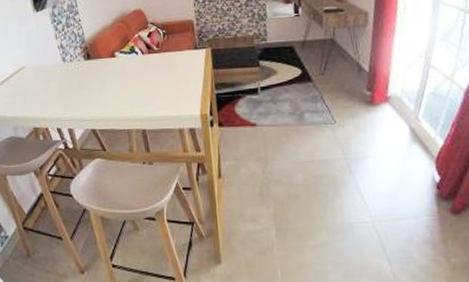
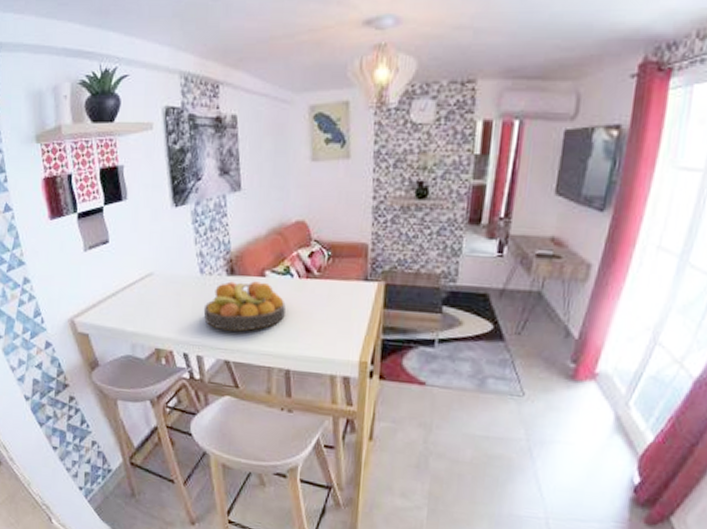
fruit bowl: none [69,61,136,105] -> present [203,281,286,332]

